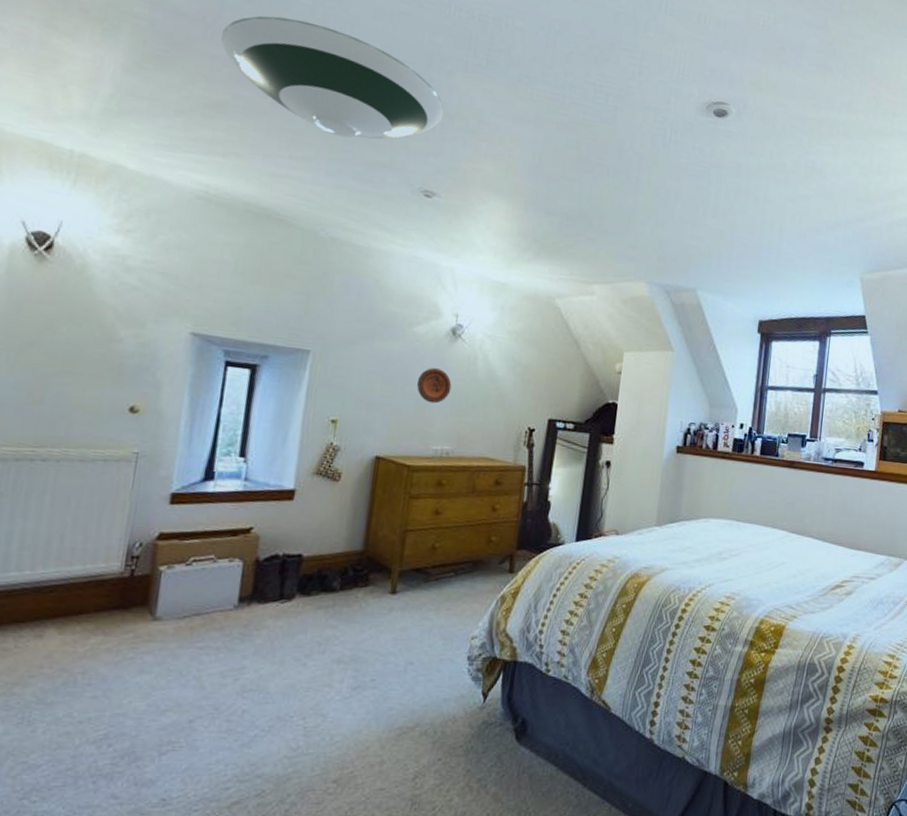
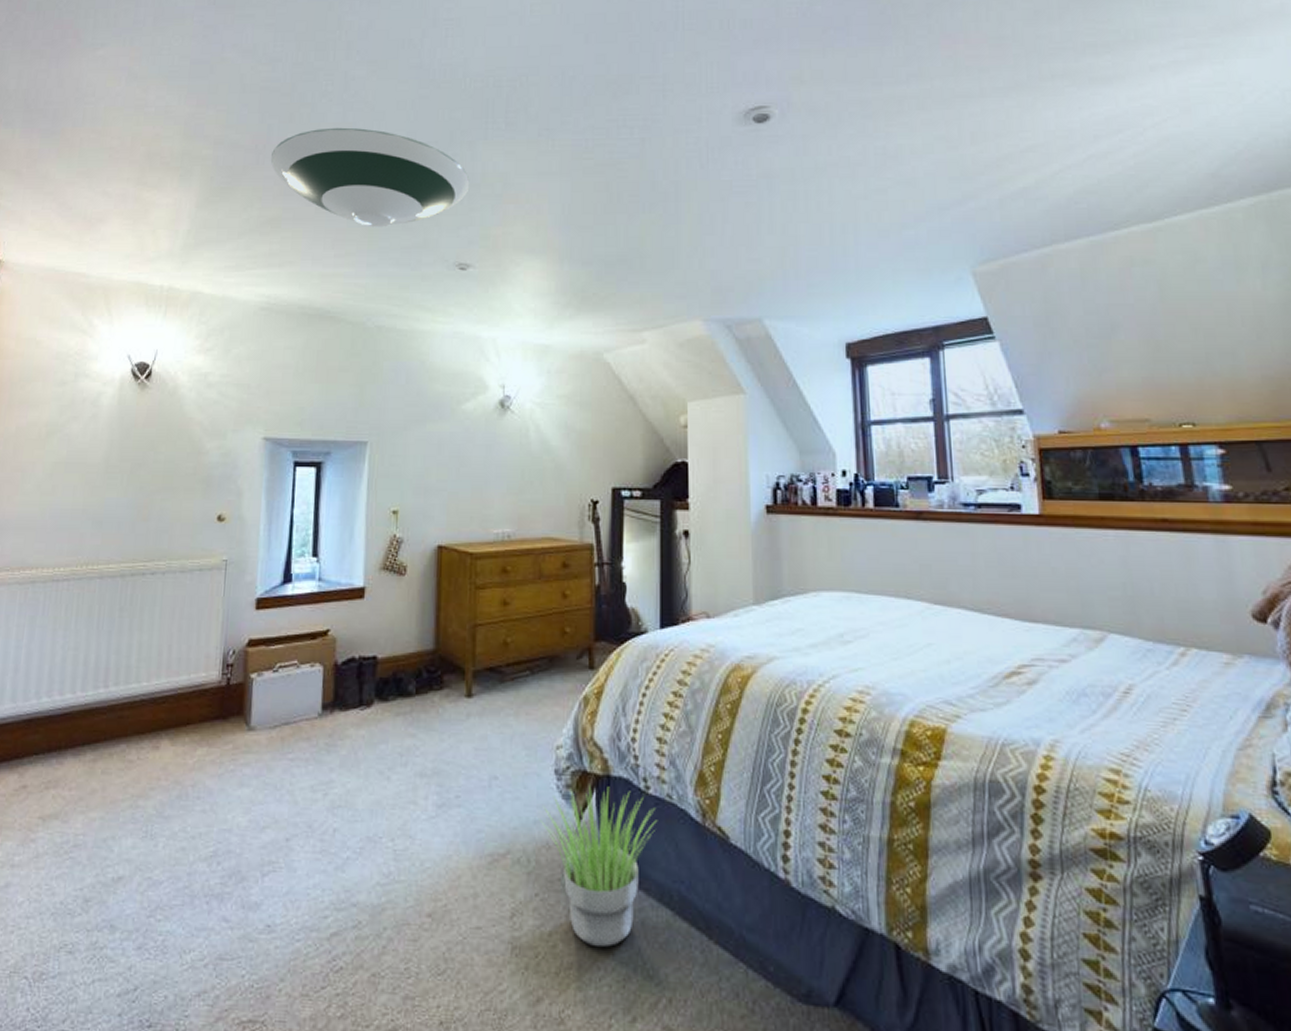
decorative plate: present [416,368,452,404] -> none [470,445,506,483]
potted plant: none [449,669,553,799] -> present [539,785,657,948]

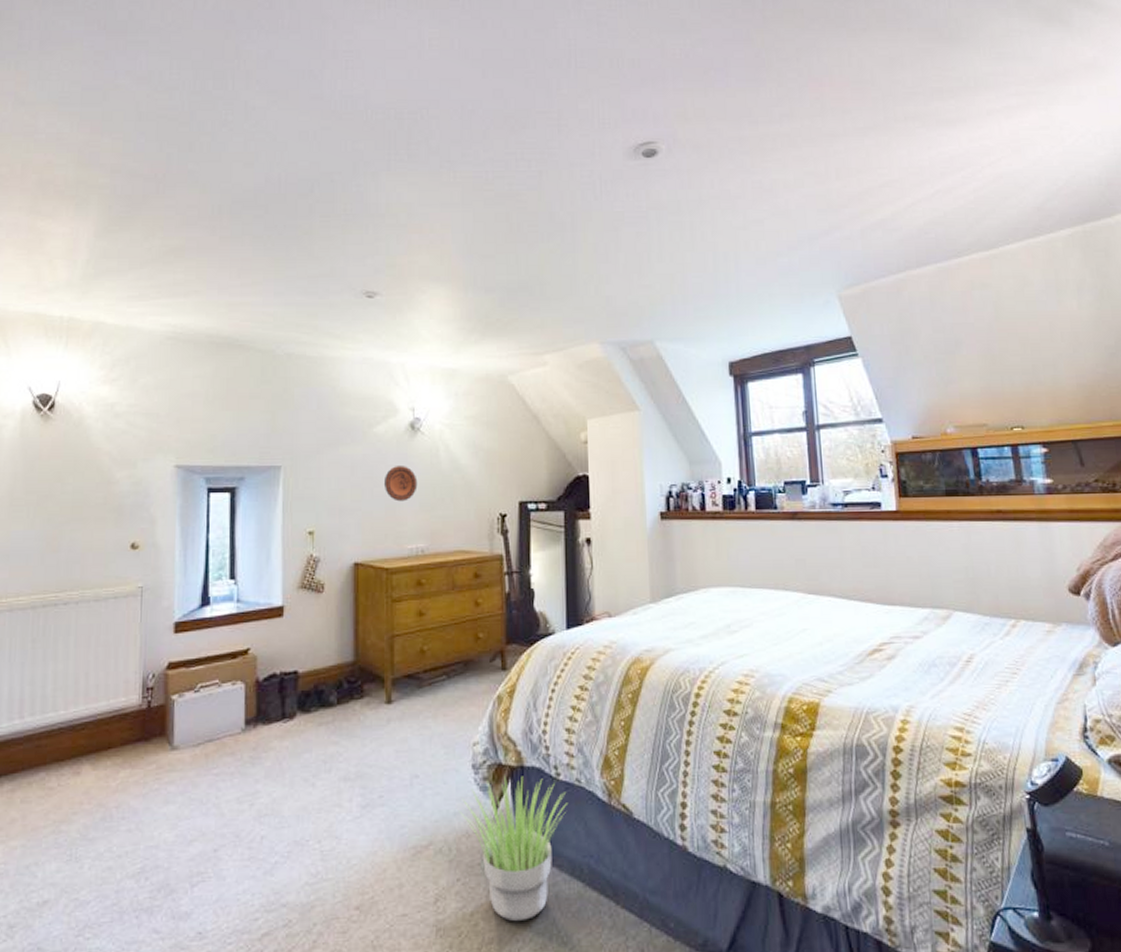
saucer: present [270,127,470,228] -> none [171,157,374,257]
decorative plate: none [470,445,506,483] -> present [383,466,418,502]

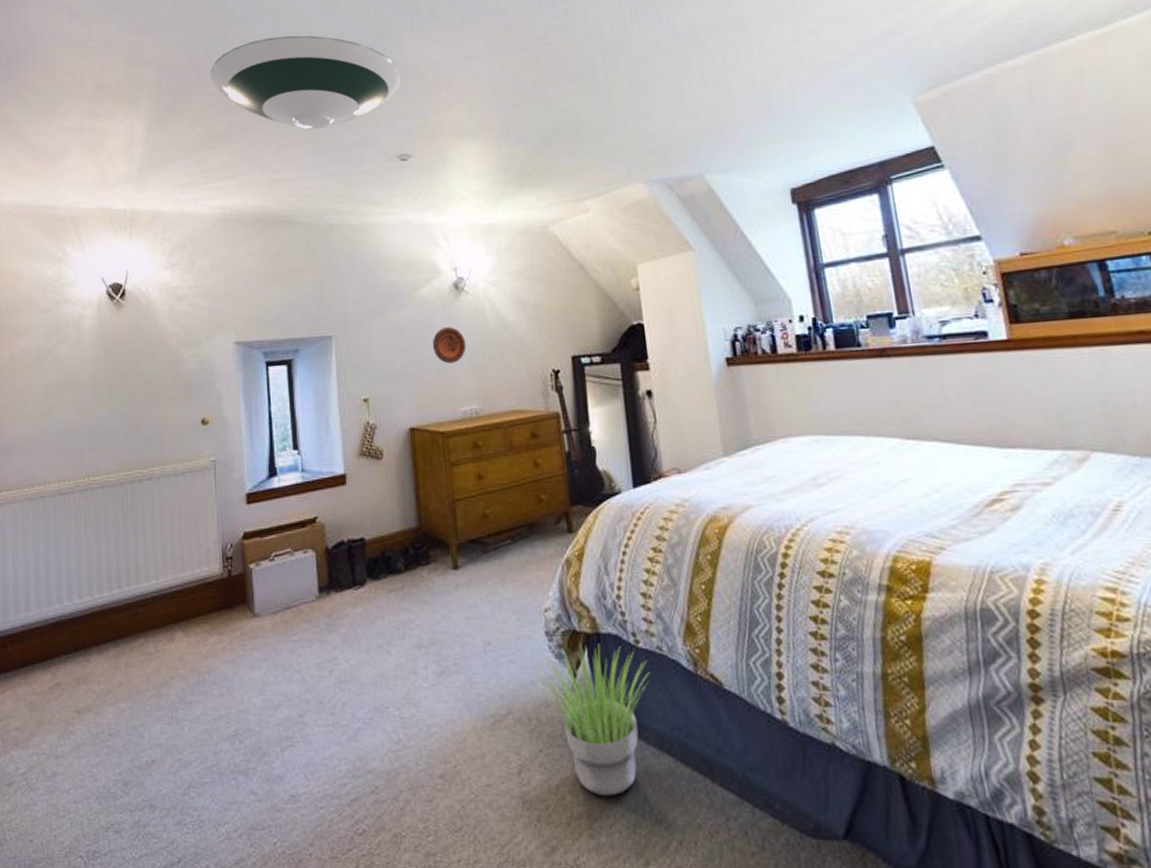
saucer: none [171,157,374,257] -> present [210,35,402,130]

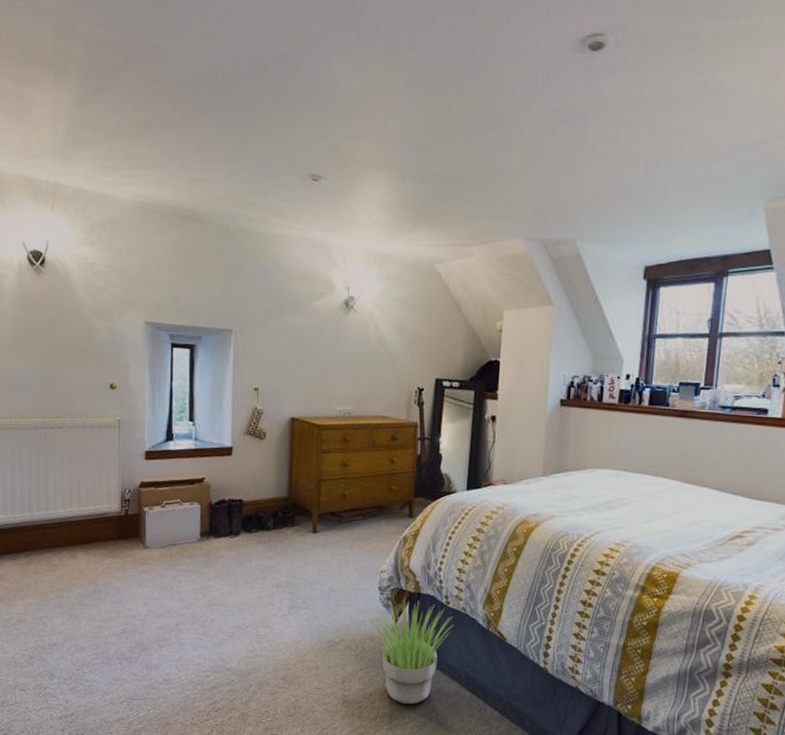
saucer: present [210,35,402,130] -> none [138,32,323,136]
decorative plate: present [432,327,466,364] -> none [319,338,349,370]

